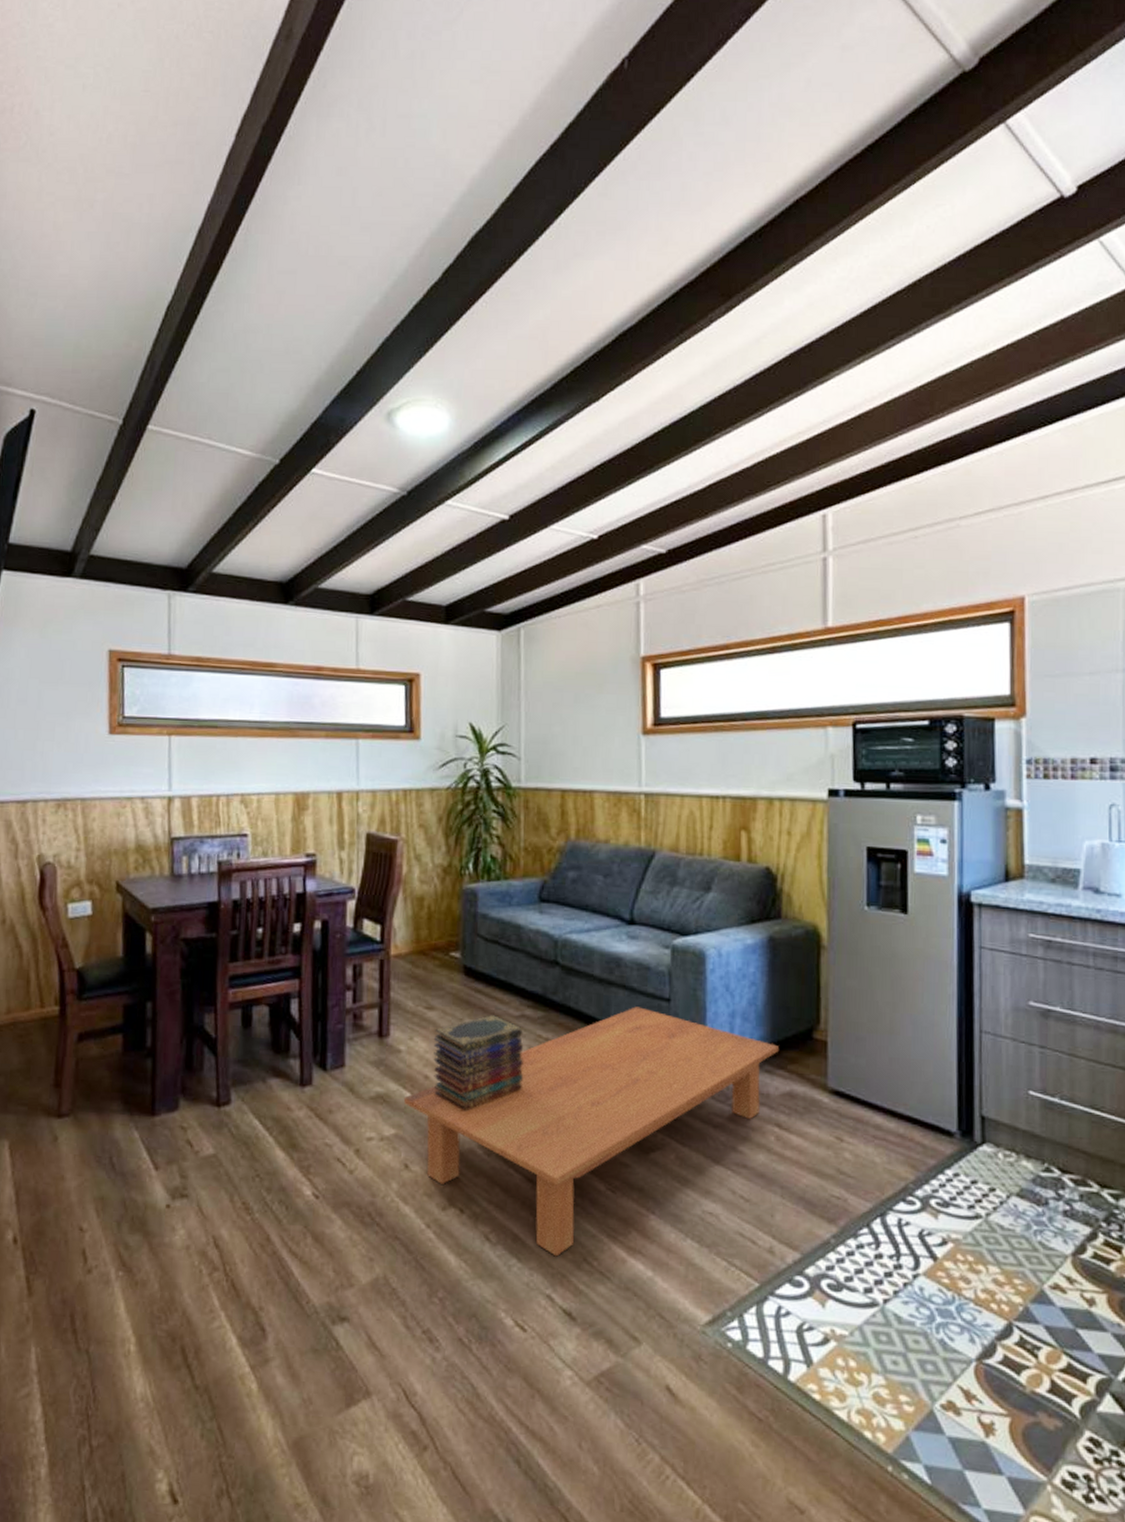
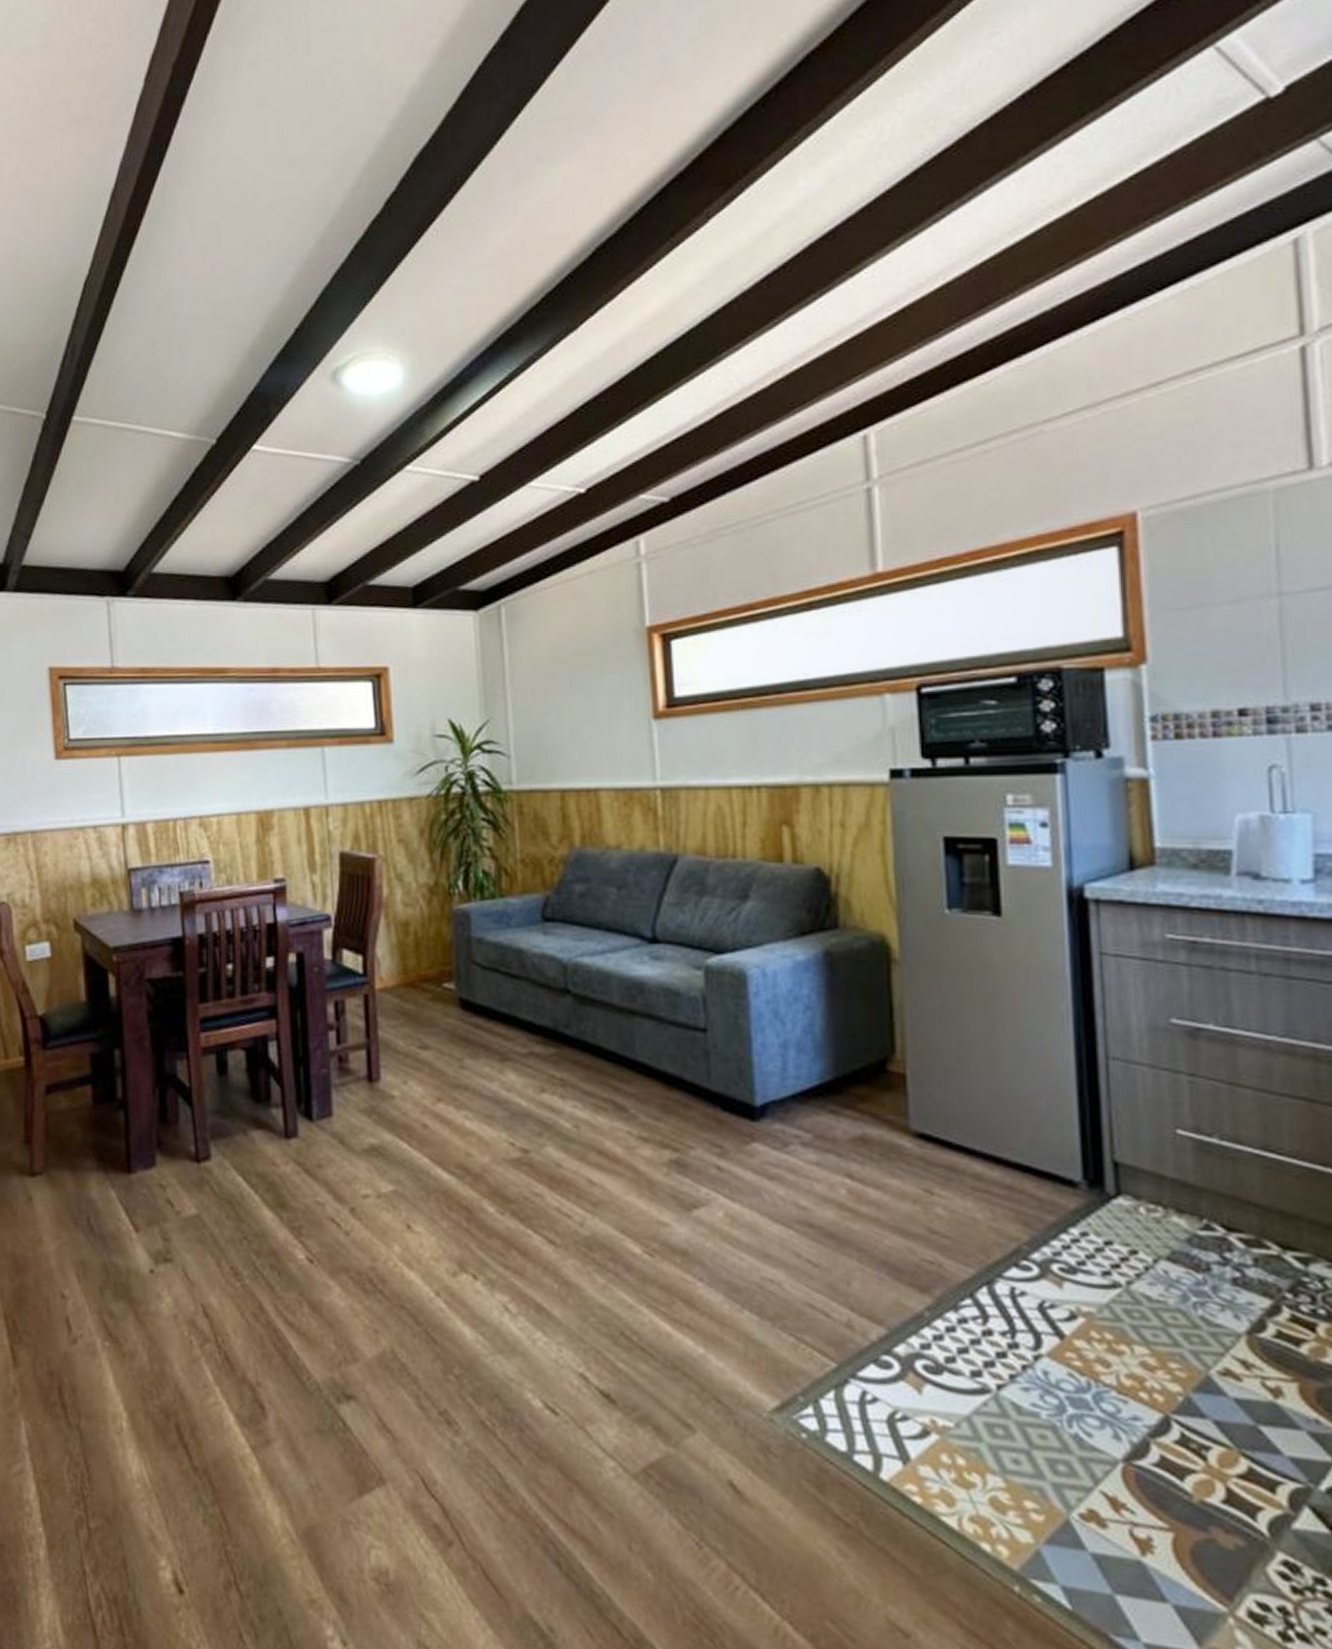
coffee table: present [403,1006,780,1257] -> none [400,1039,846,1330]
book stack: present [433,1015,524,1112] -> none [430,1053,536,1164]

